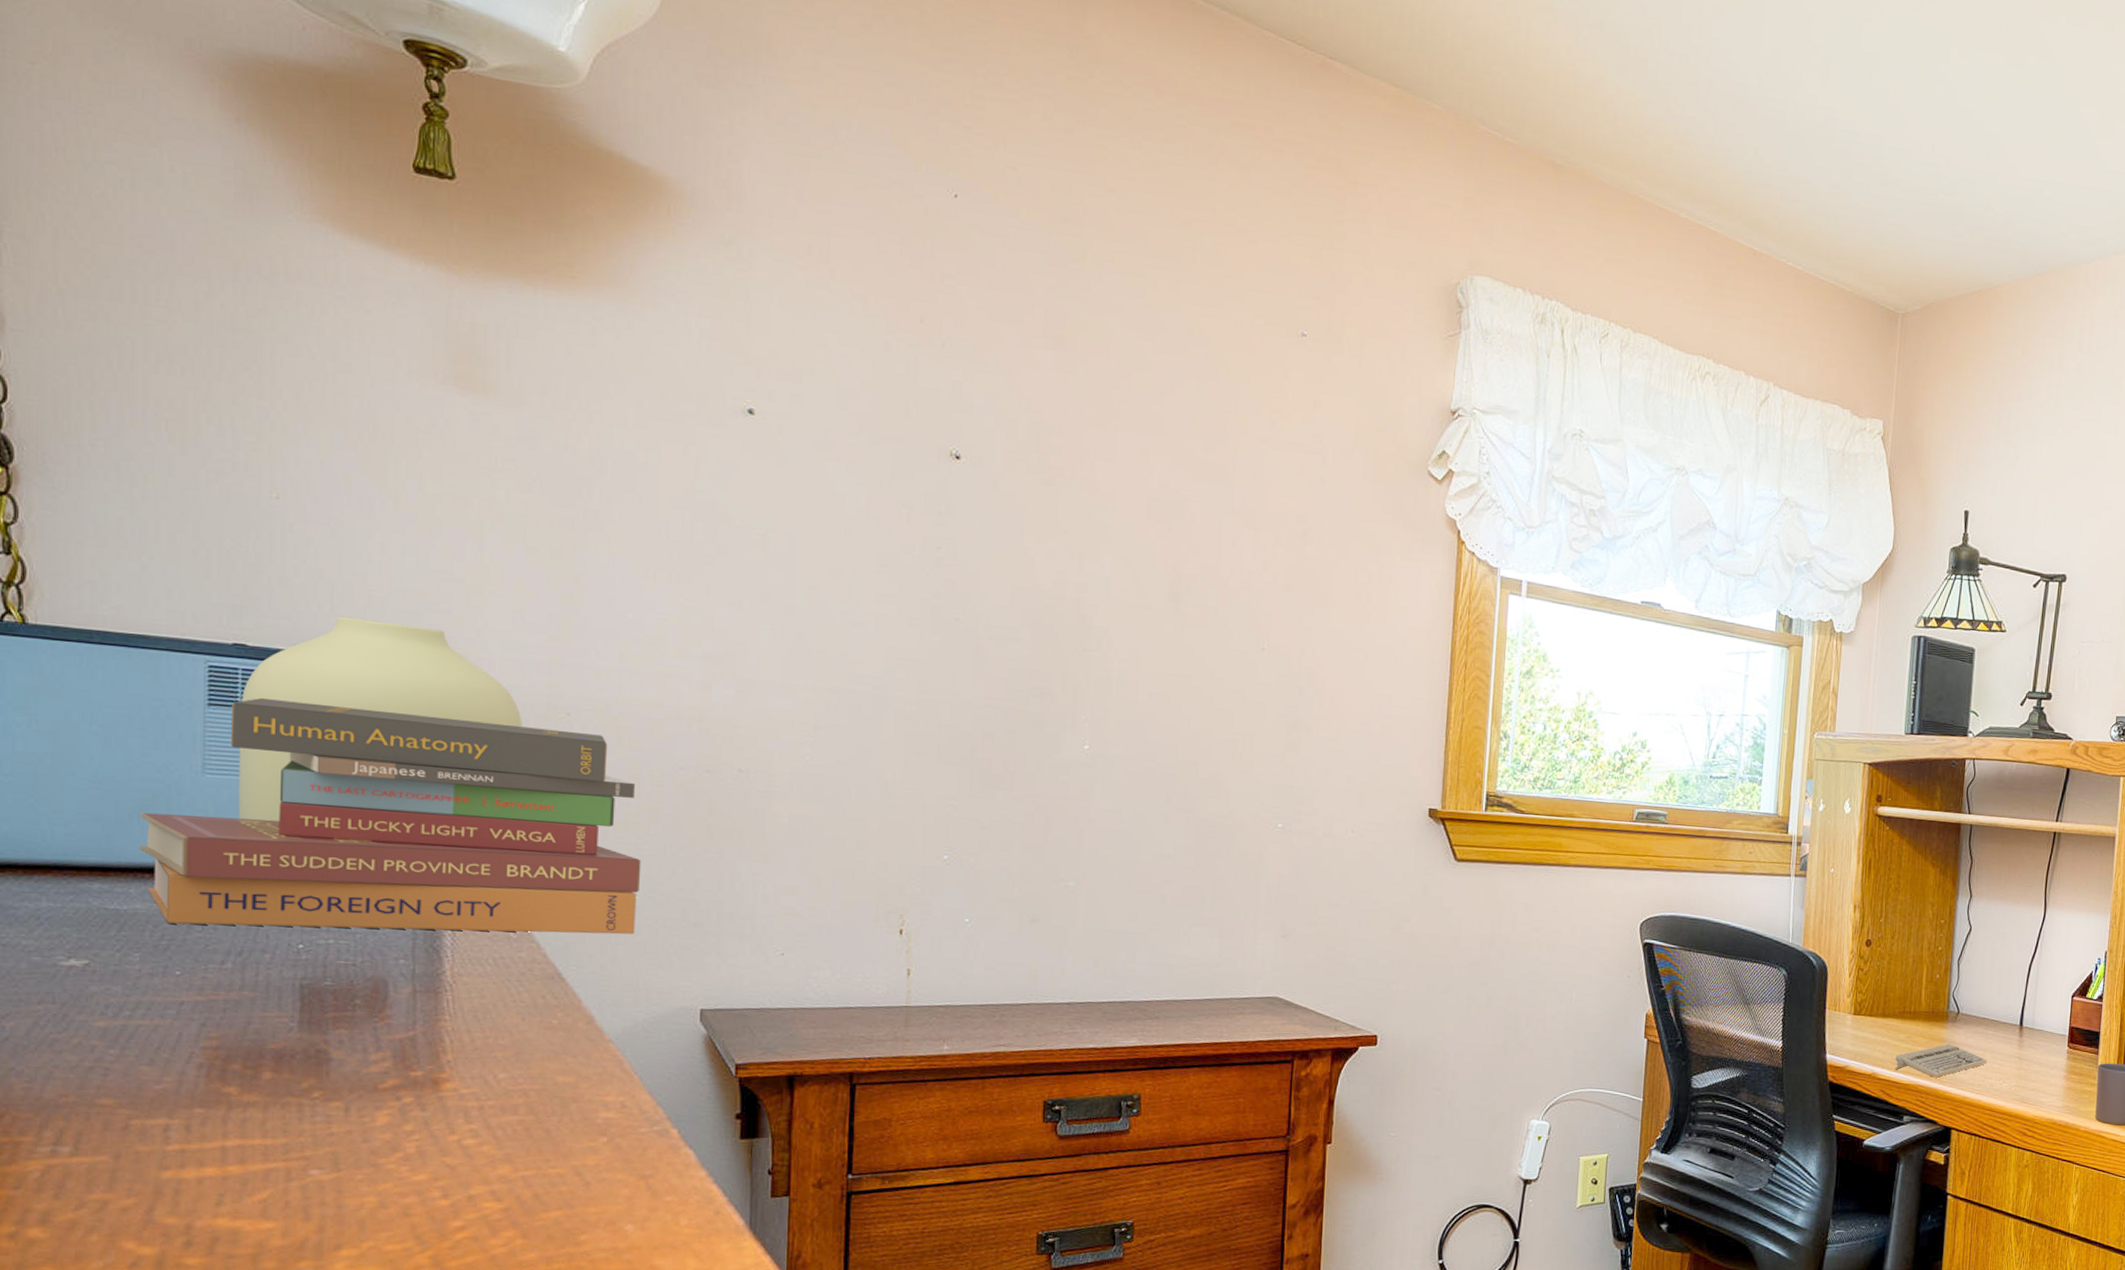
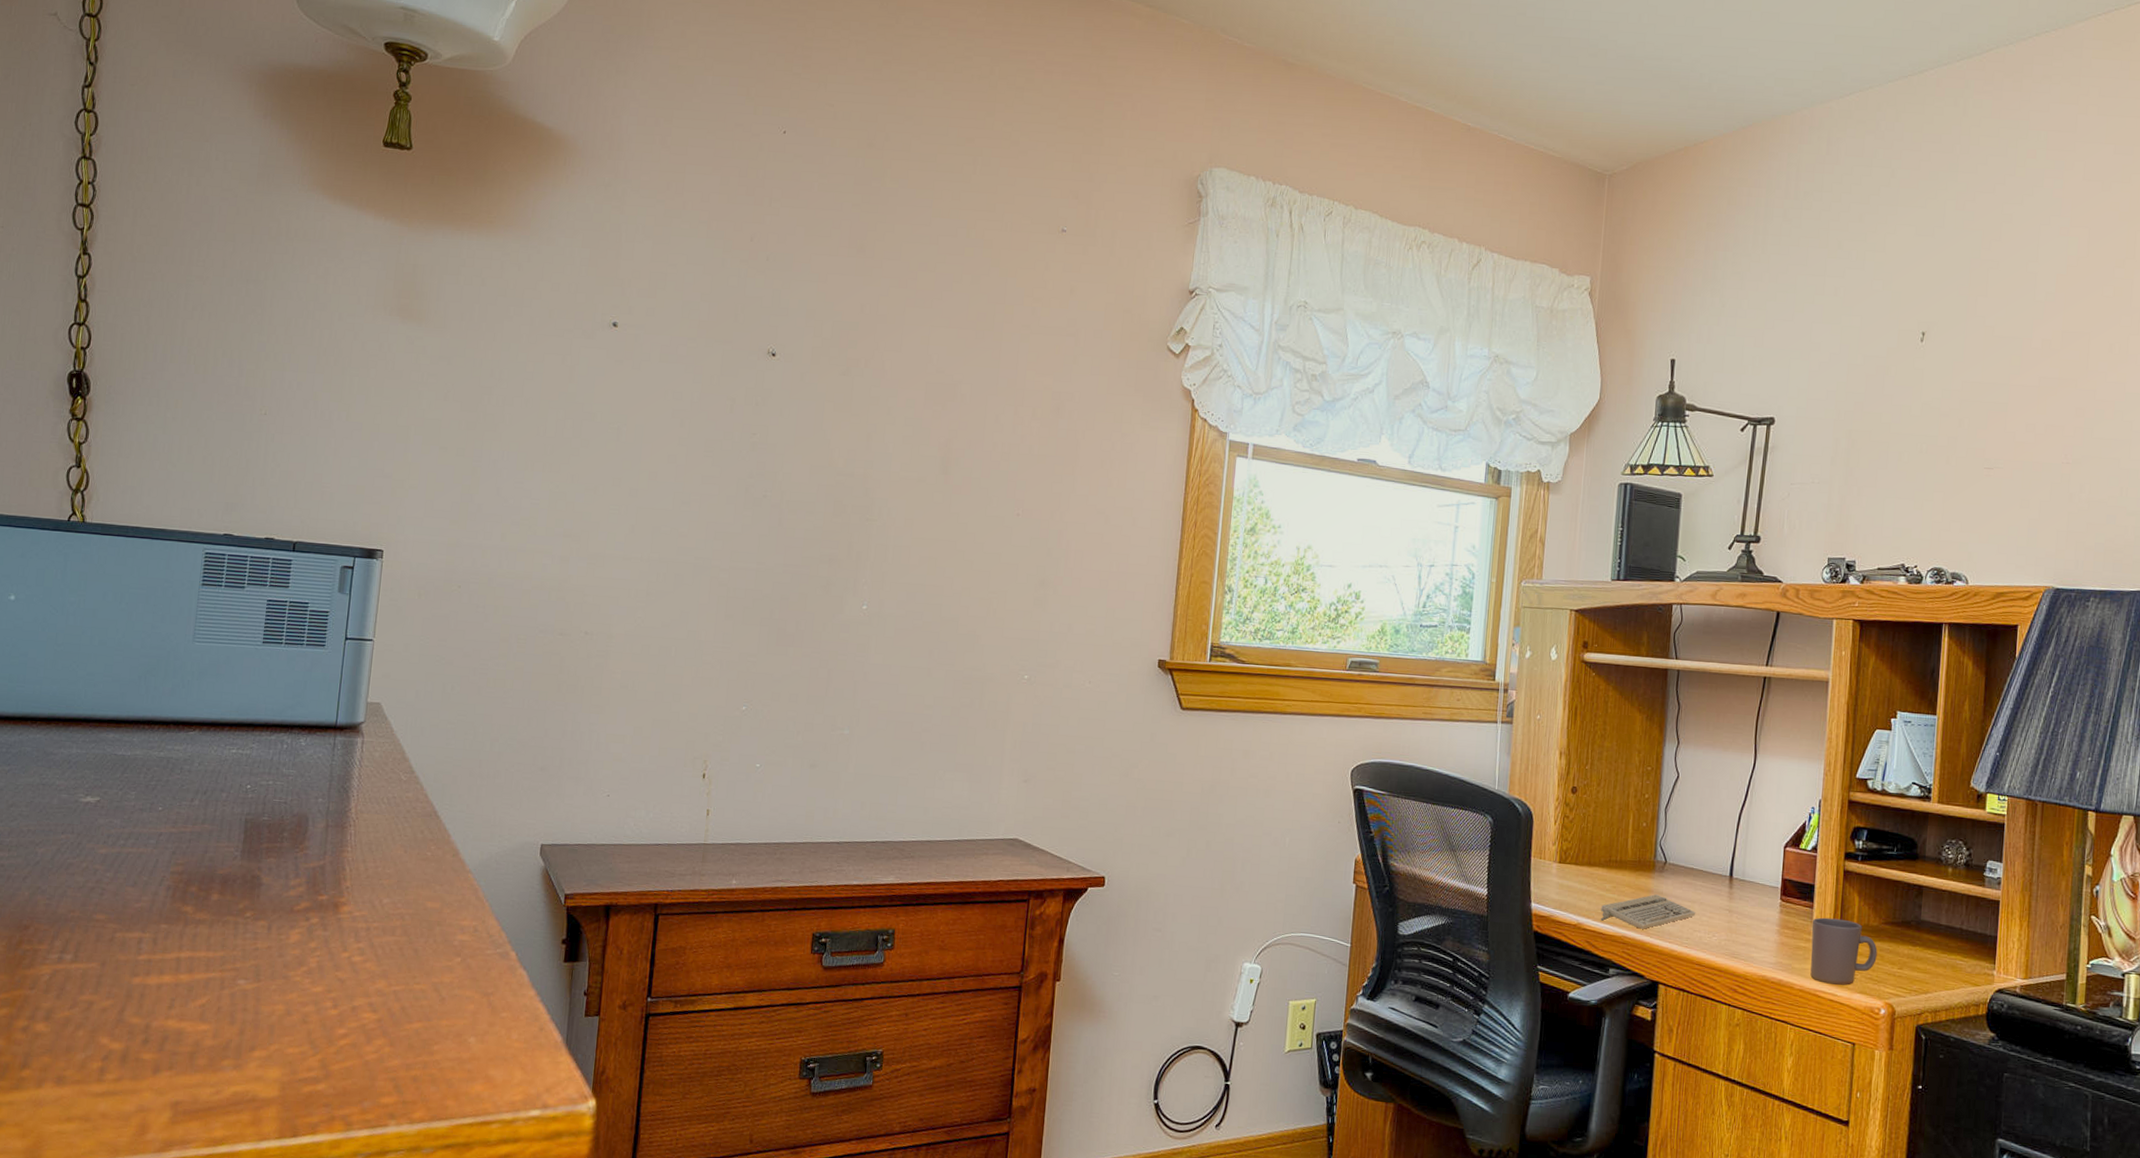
books: present [138,697,642,935] -> none [143,578,505,778]
vase: present [239,616,522,822] -> none [214,509,425,681]

